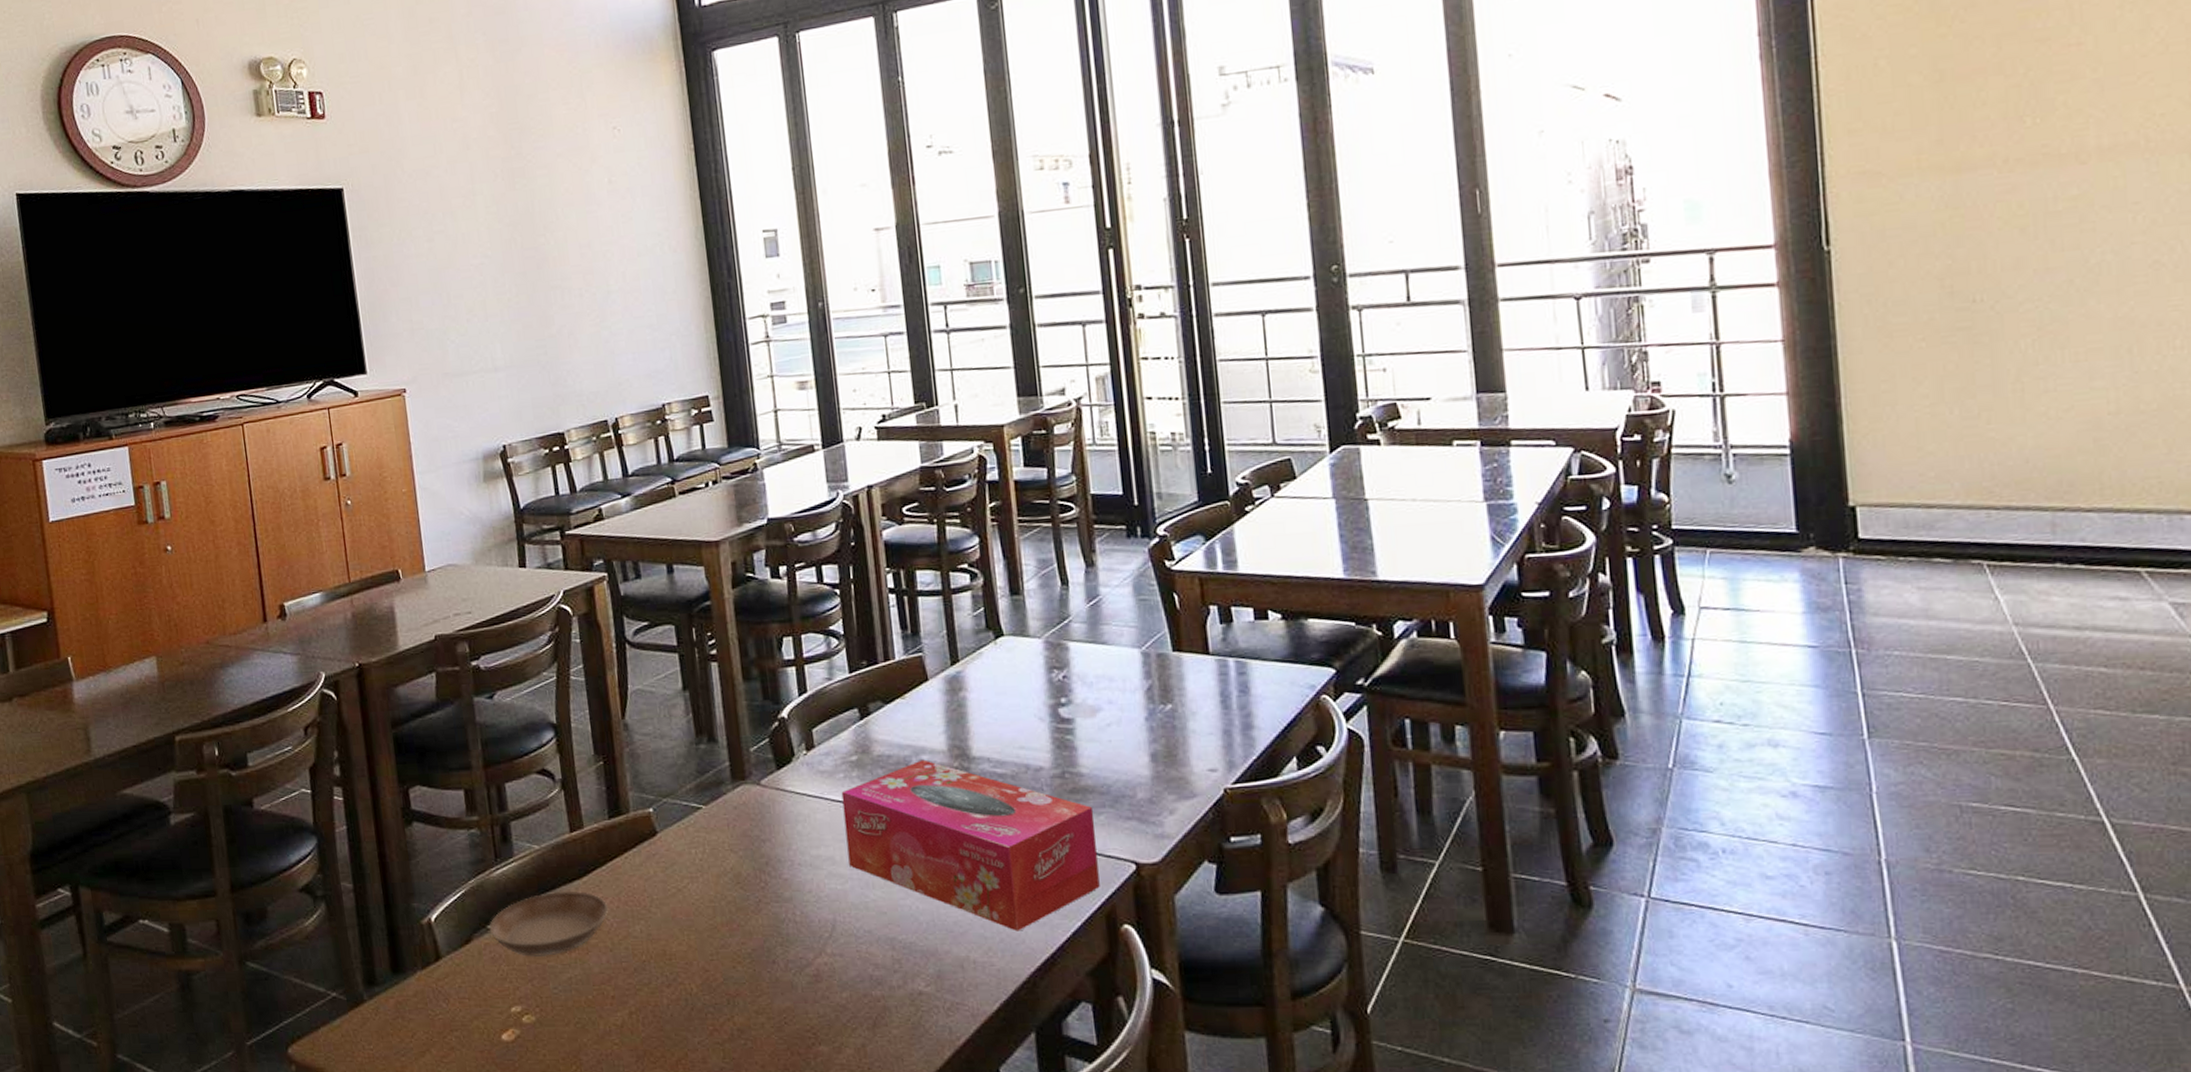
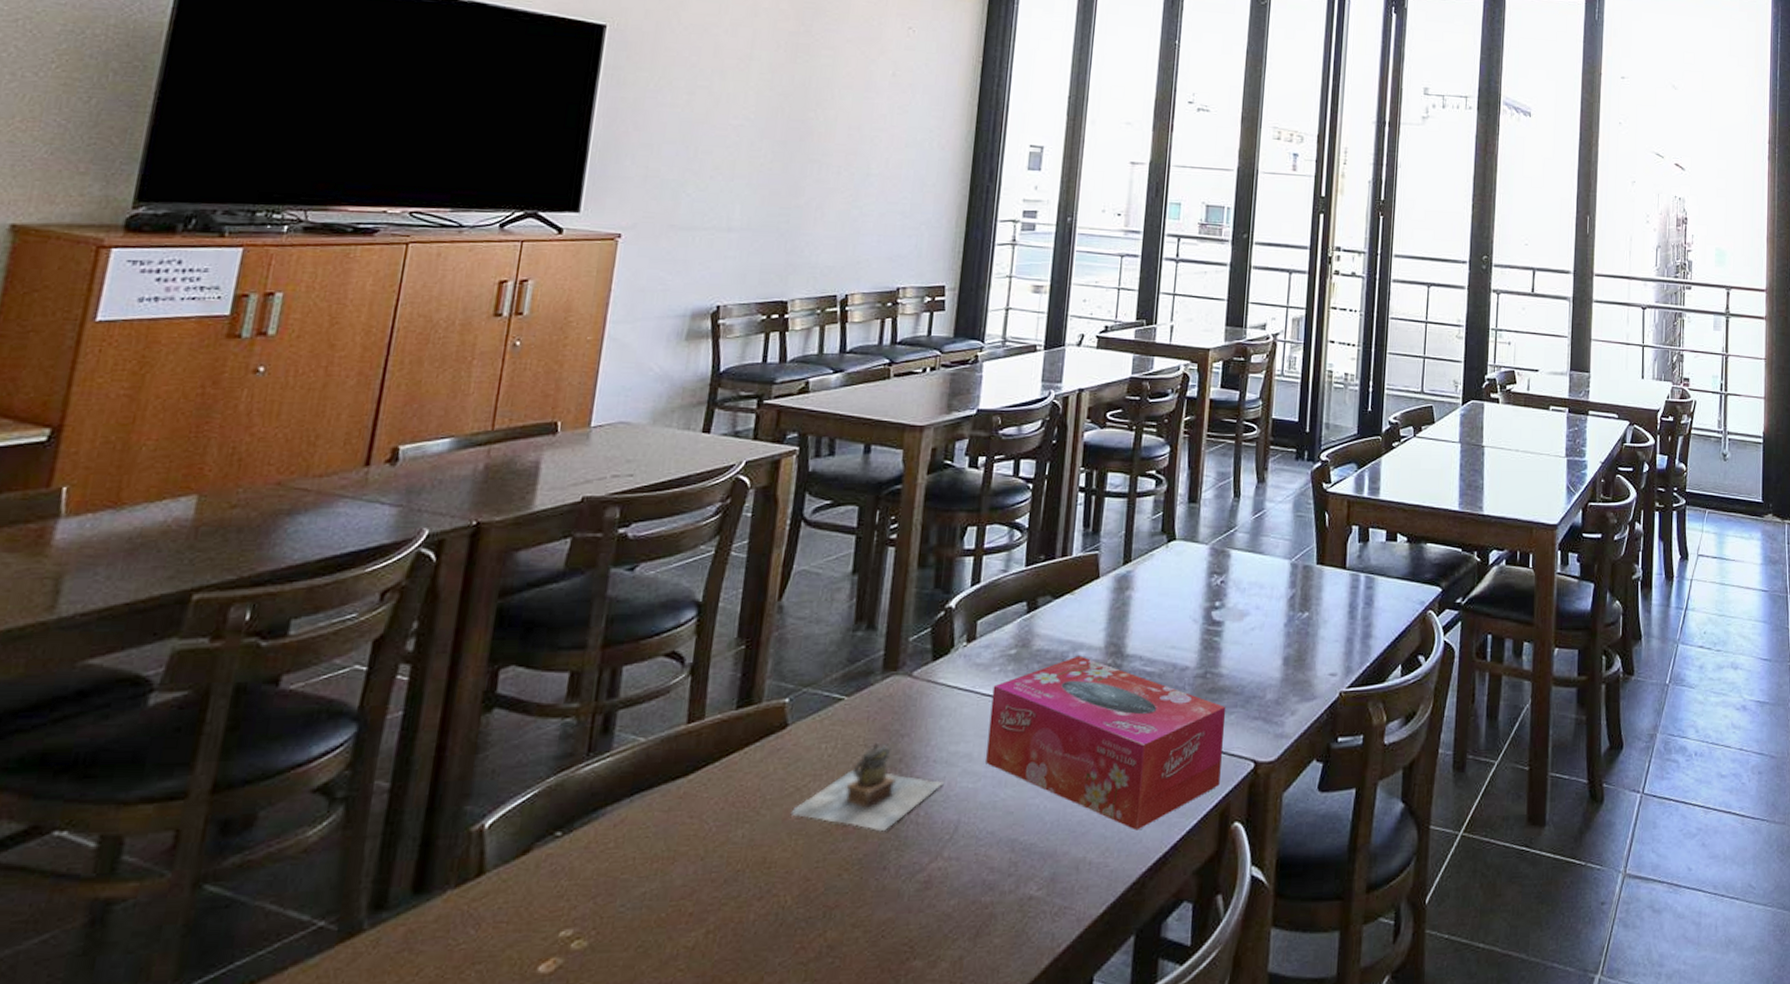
saucer: present [489,891,609,957] -> none [557,791,712,869]
teapot: none [677,847,814,929] -> present [790,742,945,832]

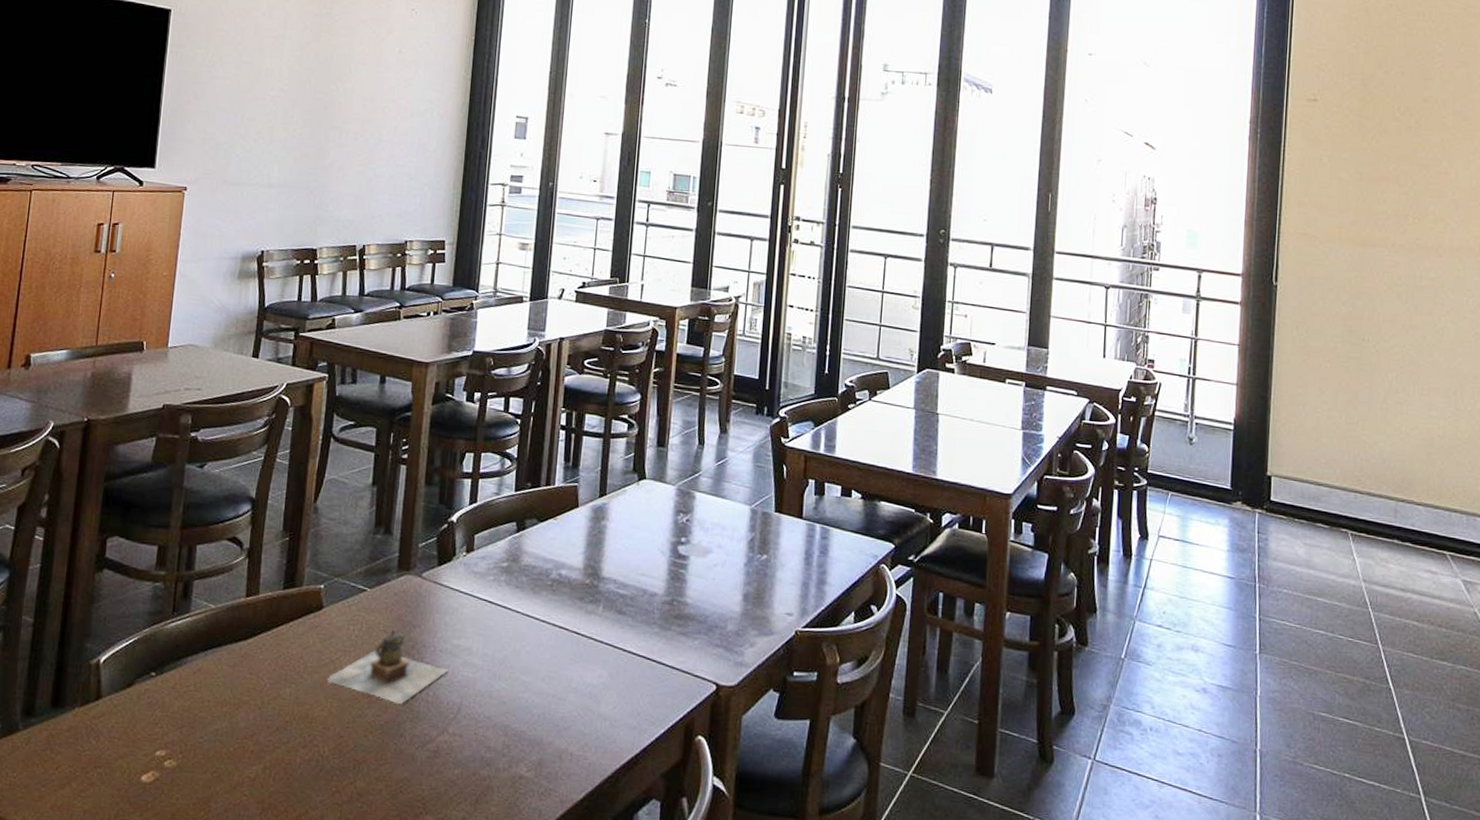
tissue box: present [986,655,1226,831] -> none [483,573,691,732]

